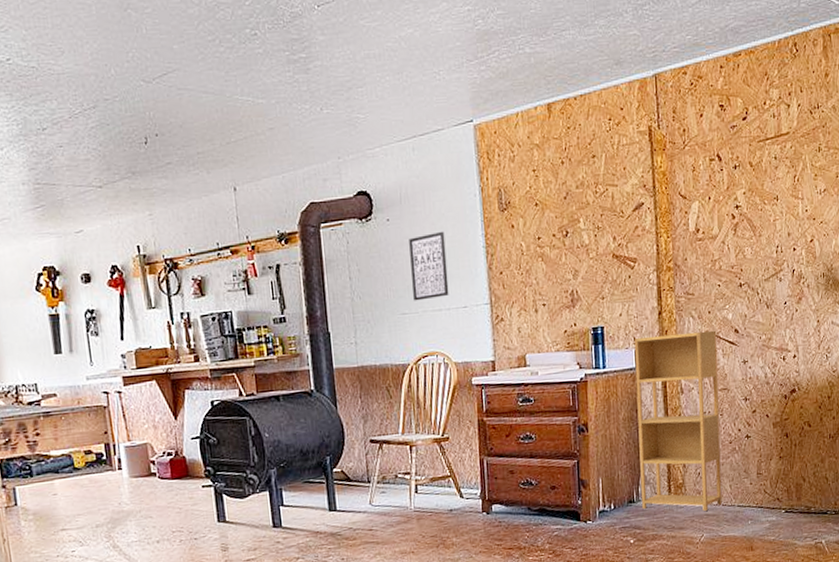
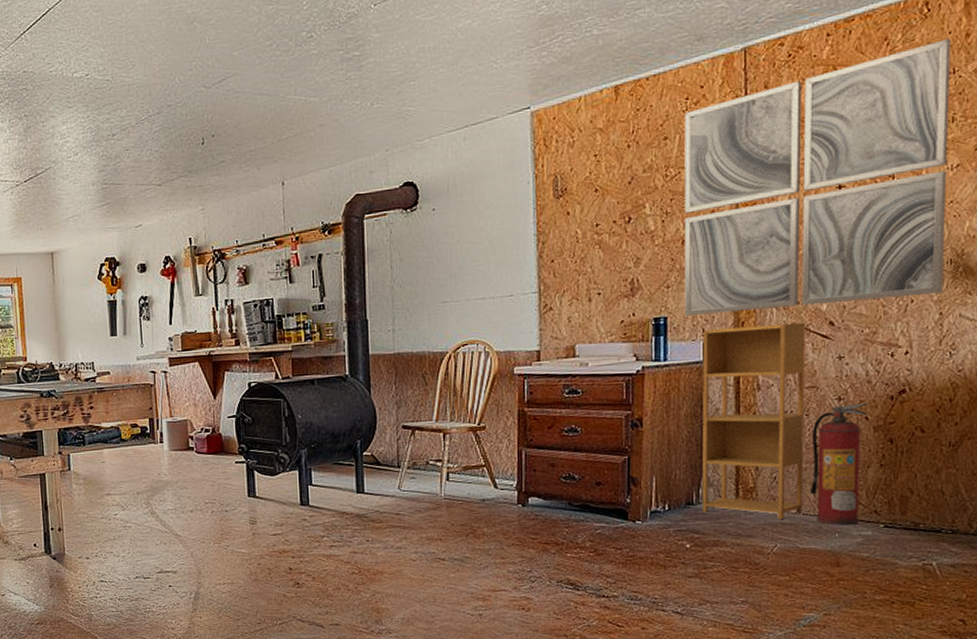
wall art: present [409,231,449,301] -> none [454,219,494,290]
wall art: none [608,77,819,325] -> present [684,38,951,316]
fire extinguisher: none [726,401,769,513] -> present [809,402,869,525]

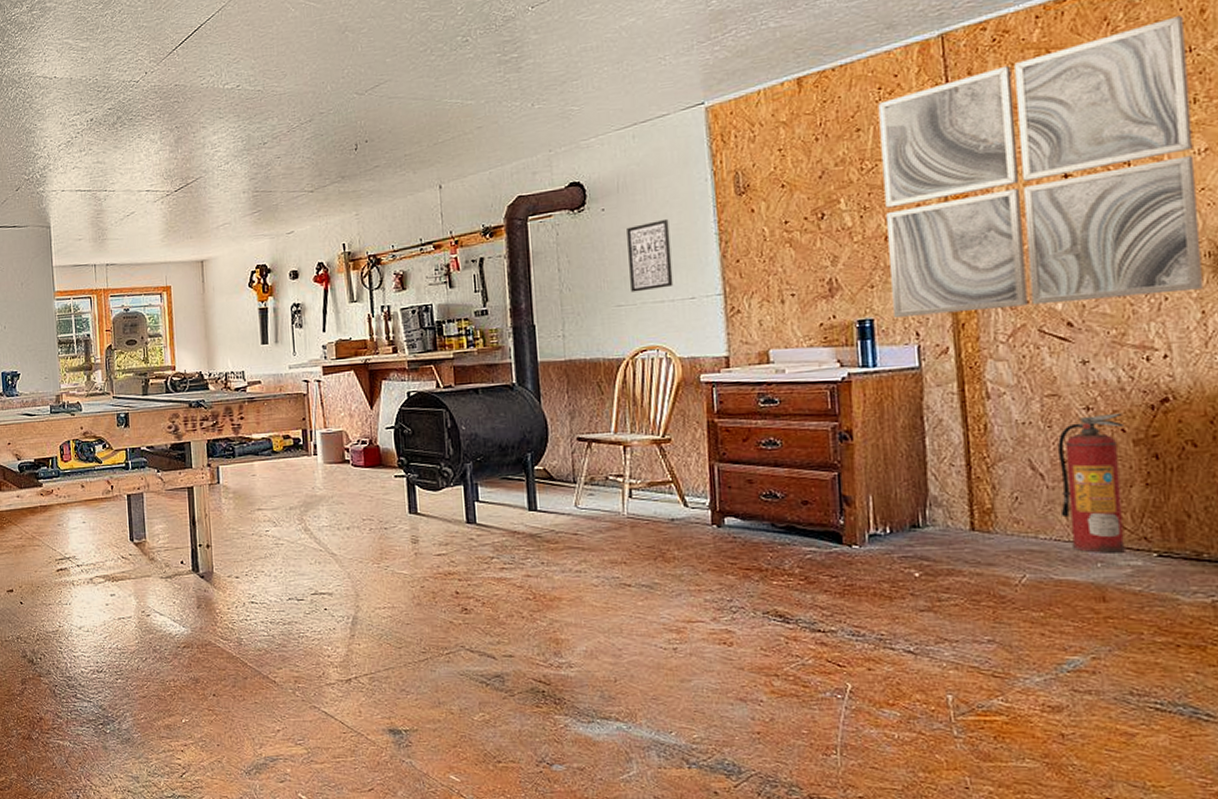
wall art: none [454,219,494,290] -> present [627,218,674,292]
shelving unit: present [702,322,806,519] -> none [916,323,1054,545]

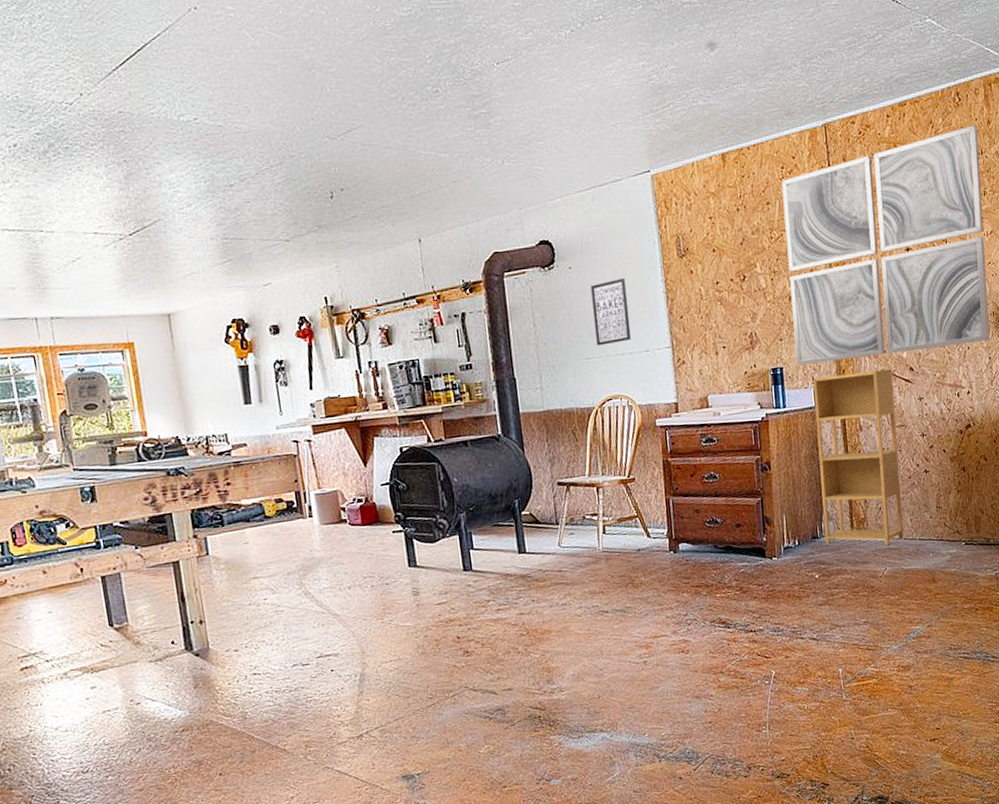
shelving unit: none [916,323,1054,545] -> present [812,368,904,545]
fire extinguisher: present [1057,412,1125,553] -> none [904,437,946,546]

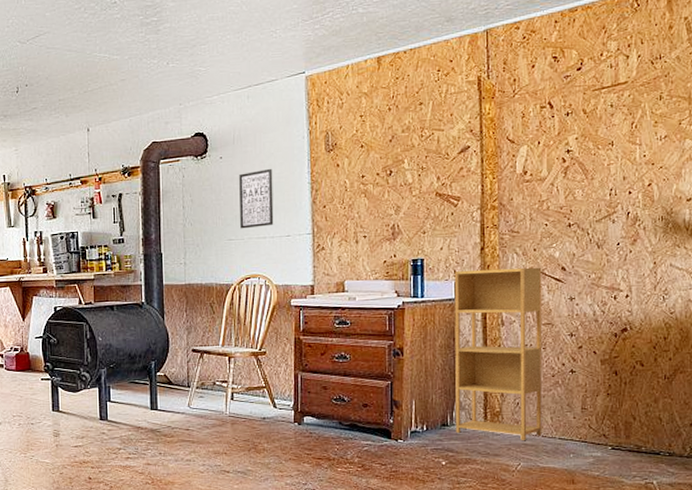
wall art: present [781,125,990,366] -> none [437,30,657,258]

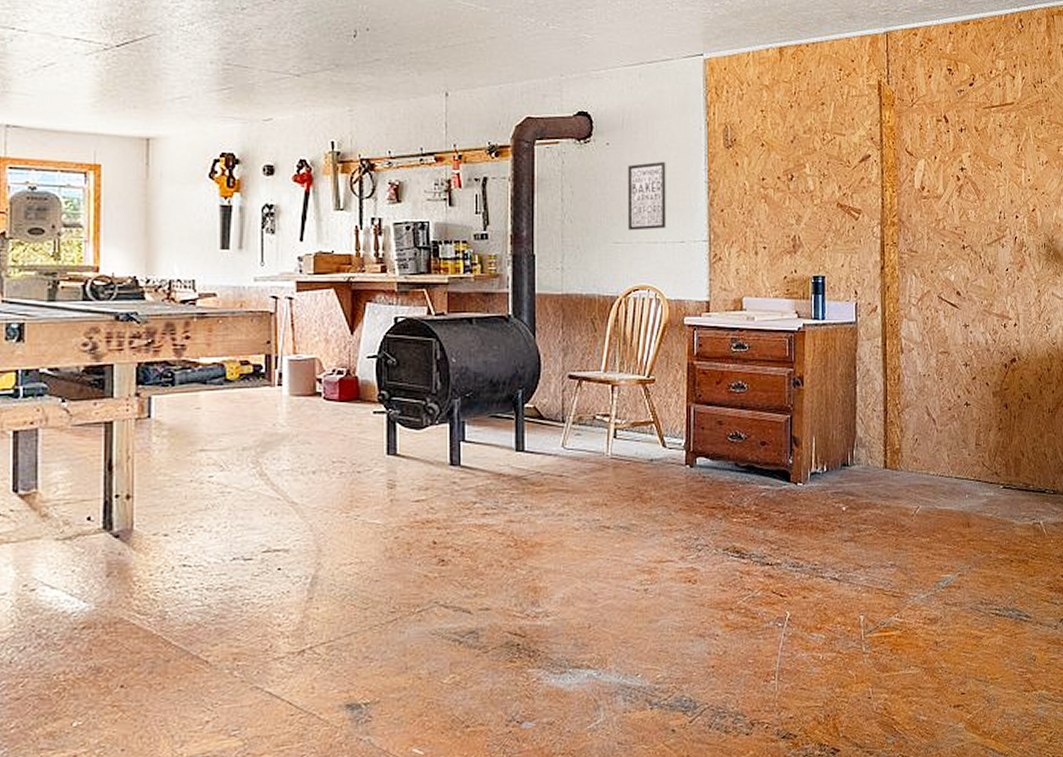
shelving unit: present [454,267,542,440] -> none [855,290,939,480]

